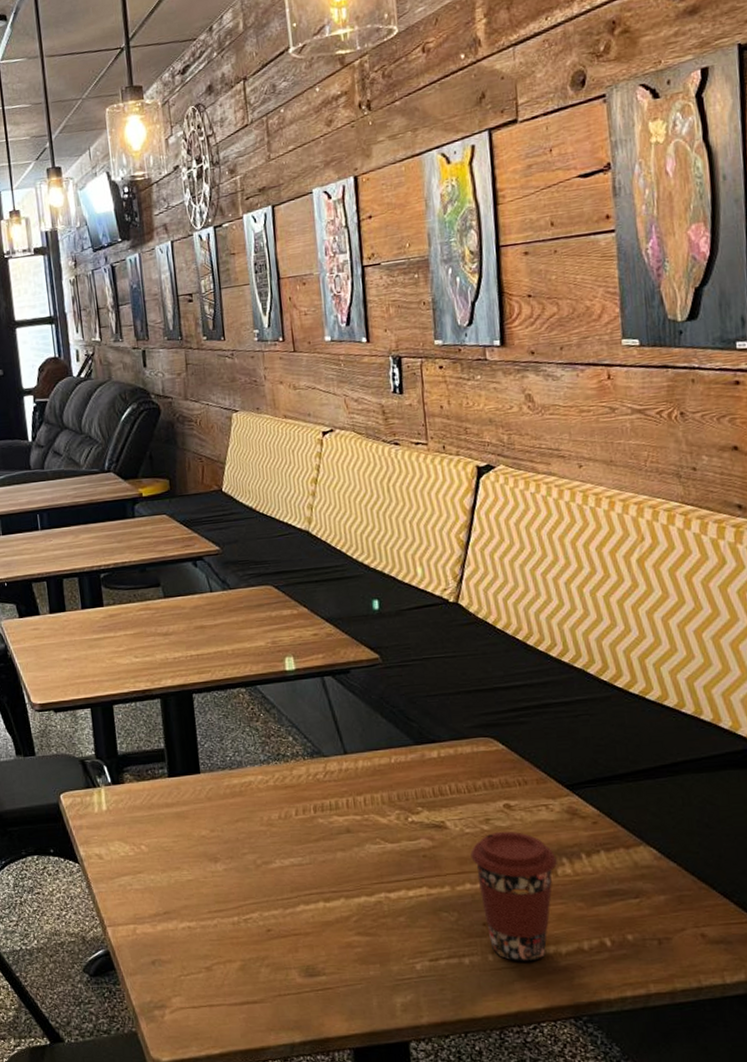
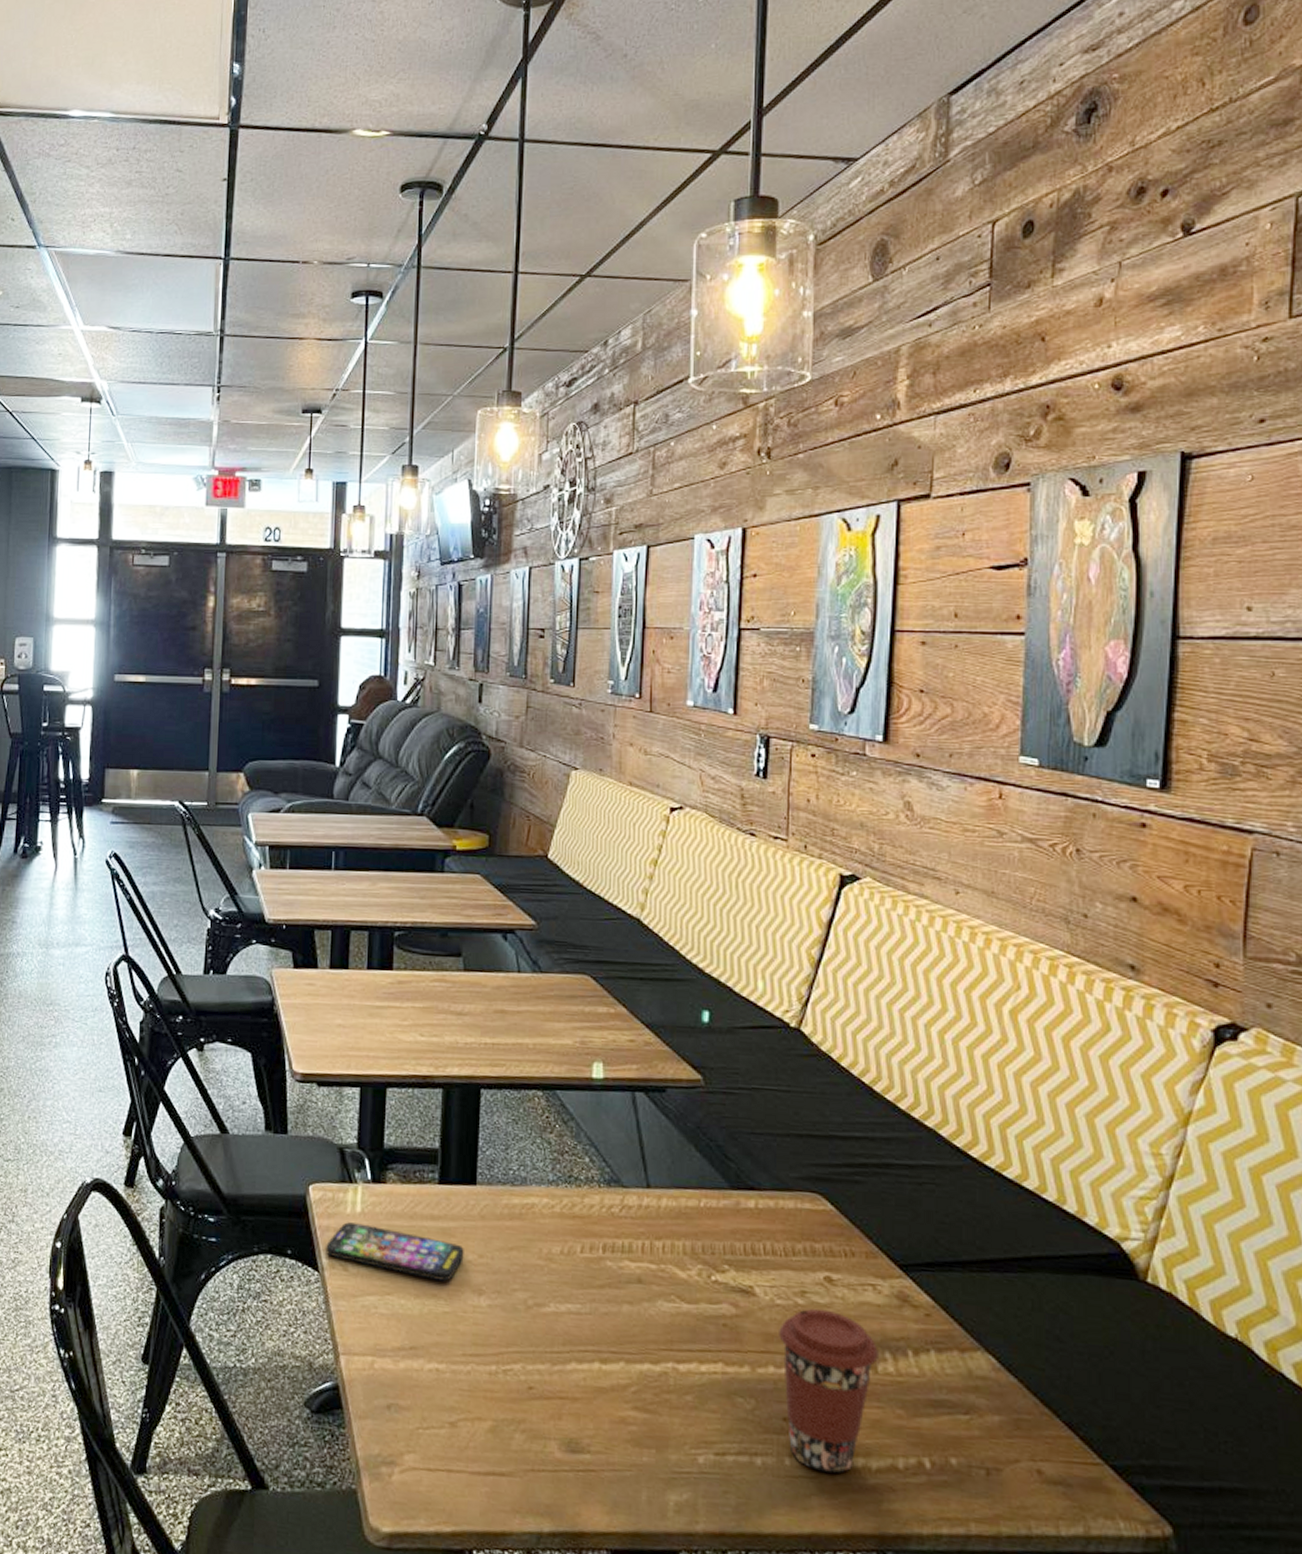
smartphone: none [82,819,198,856] -> present [326,1222,464,1281]

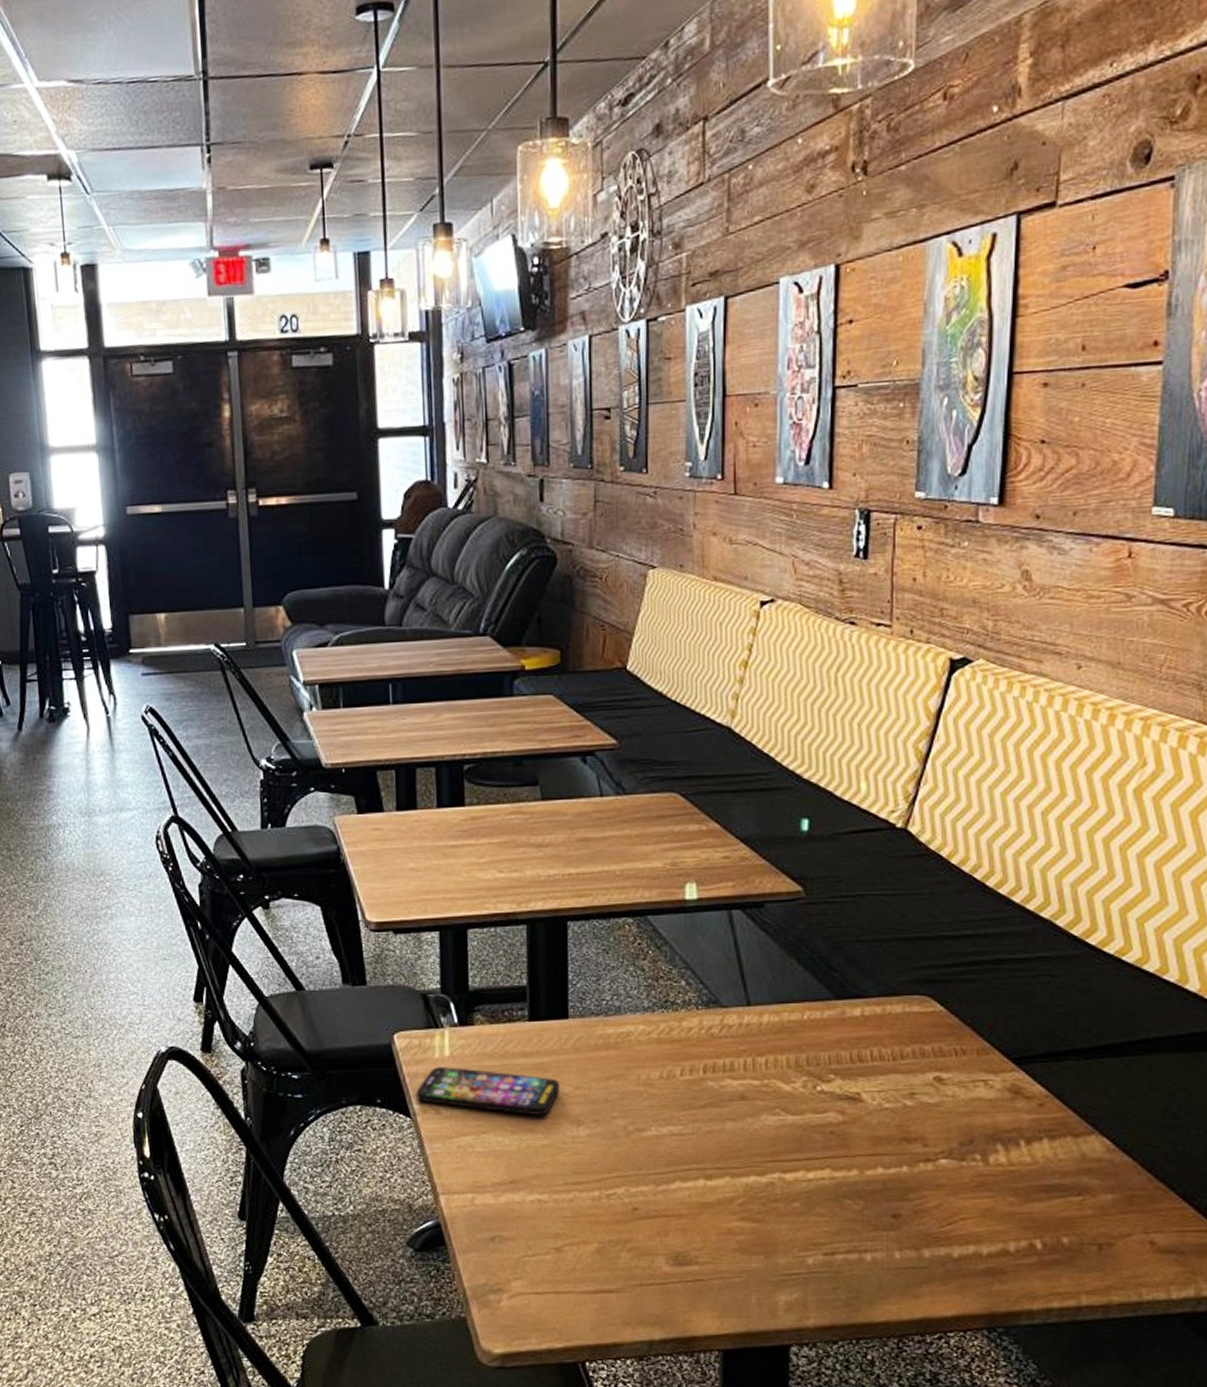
coffee cup: present [779,1308,878,1474] -> none [887,1108,990,1262]

